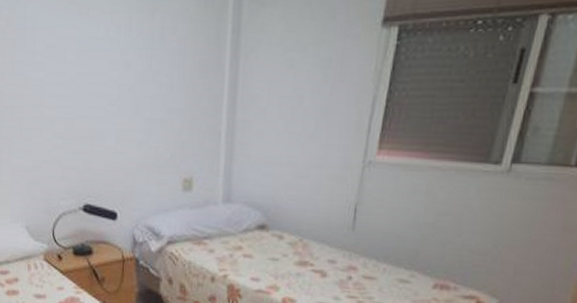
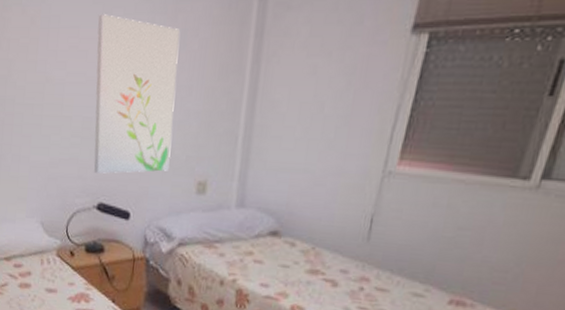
wall art: none [74,14,158,174] -> present [94,14,180,174]

